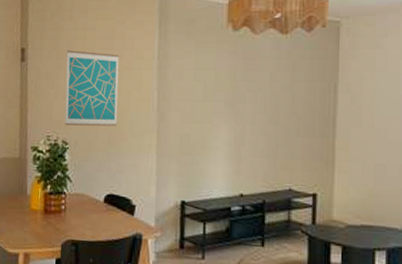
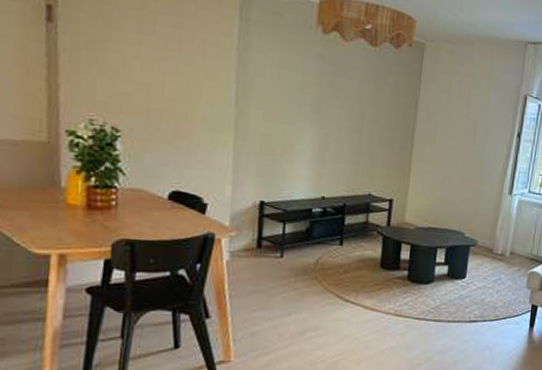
wall art: present [64,50,120,126] -> none [114,19,190,118]

